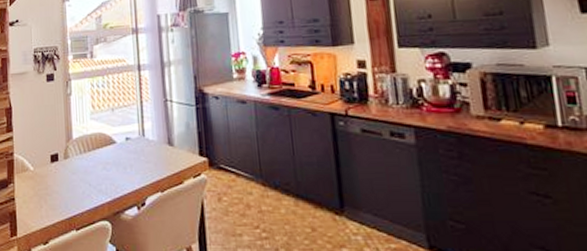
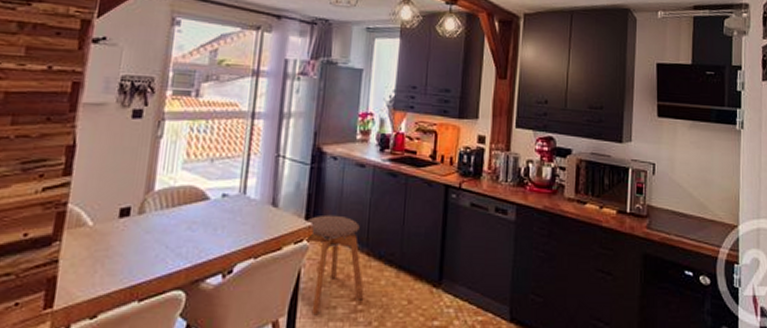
stool: none [199,149,267,243] -> present [302,214,364,316]

